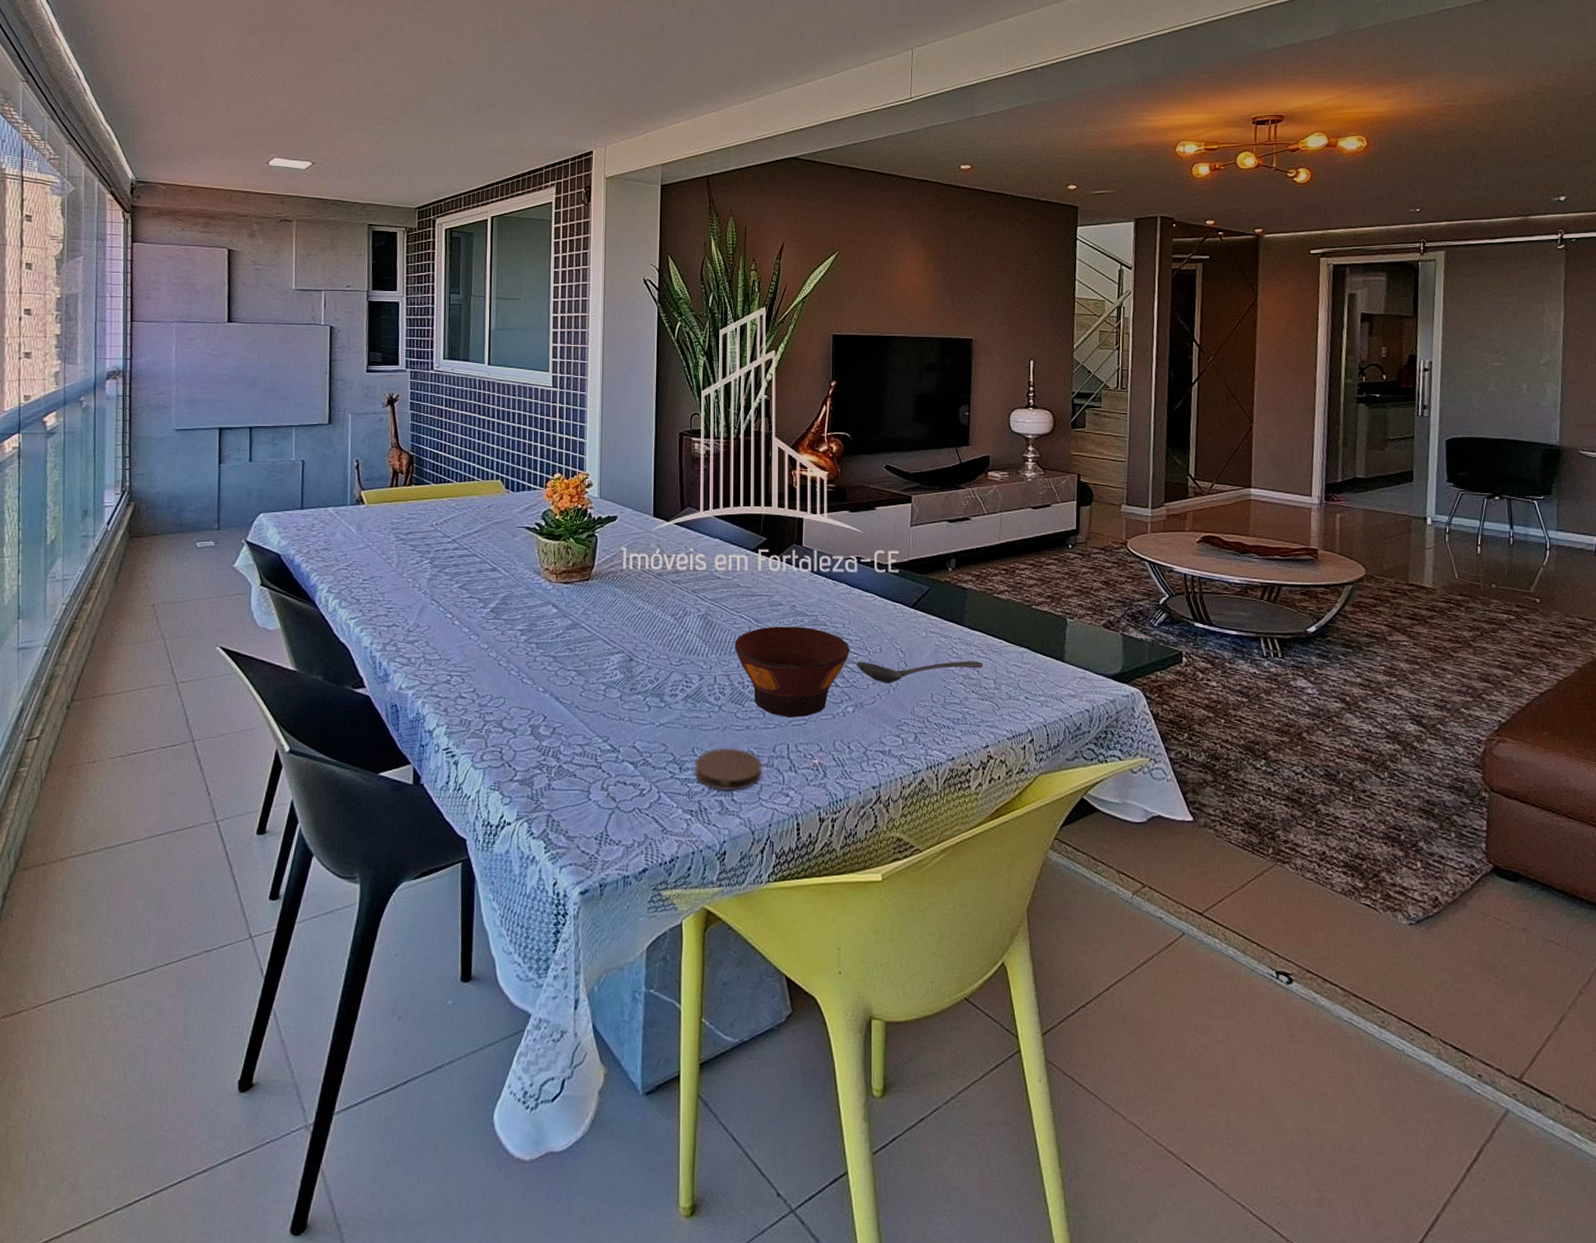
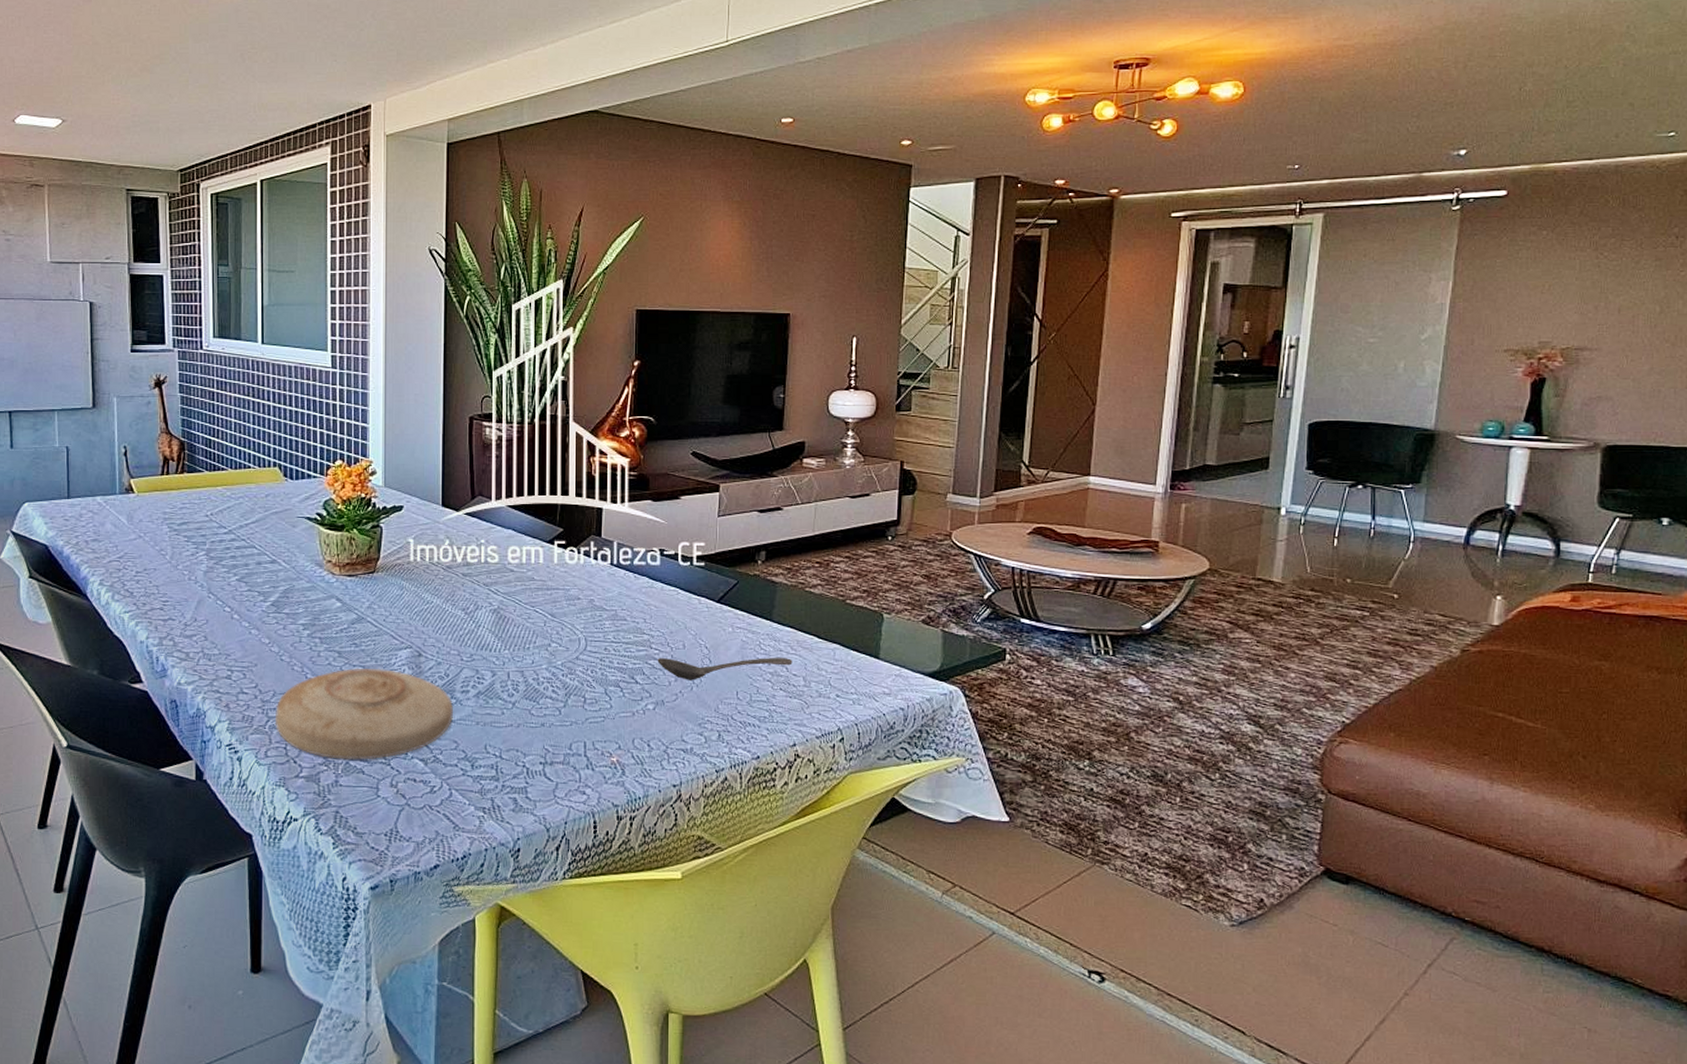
plate: none [492,672,662,763] -> present [275,667,453,760]
coaster: present [695,747,762,792] -> none [488,745,557,789]
bowl: present [734,626,850,718] -> none [529,621,651,715]

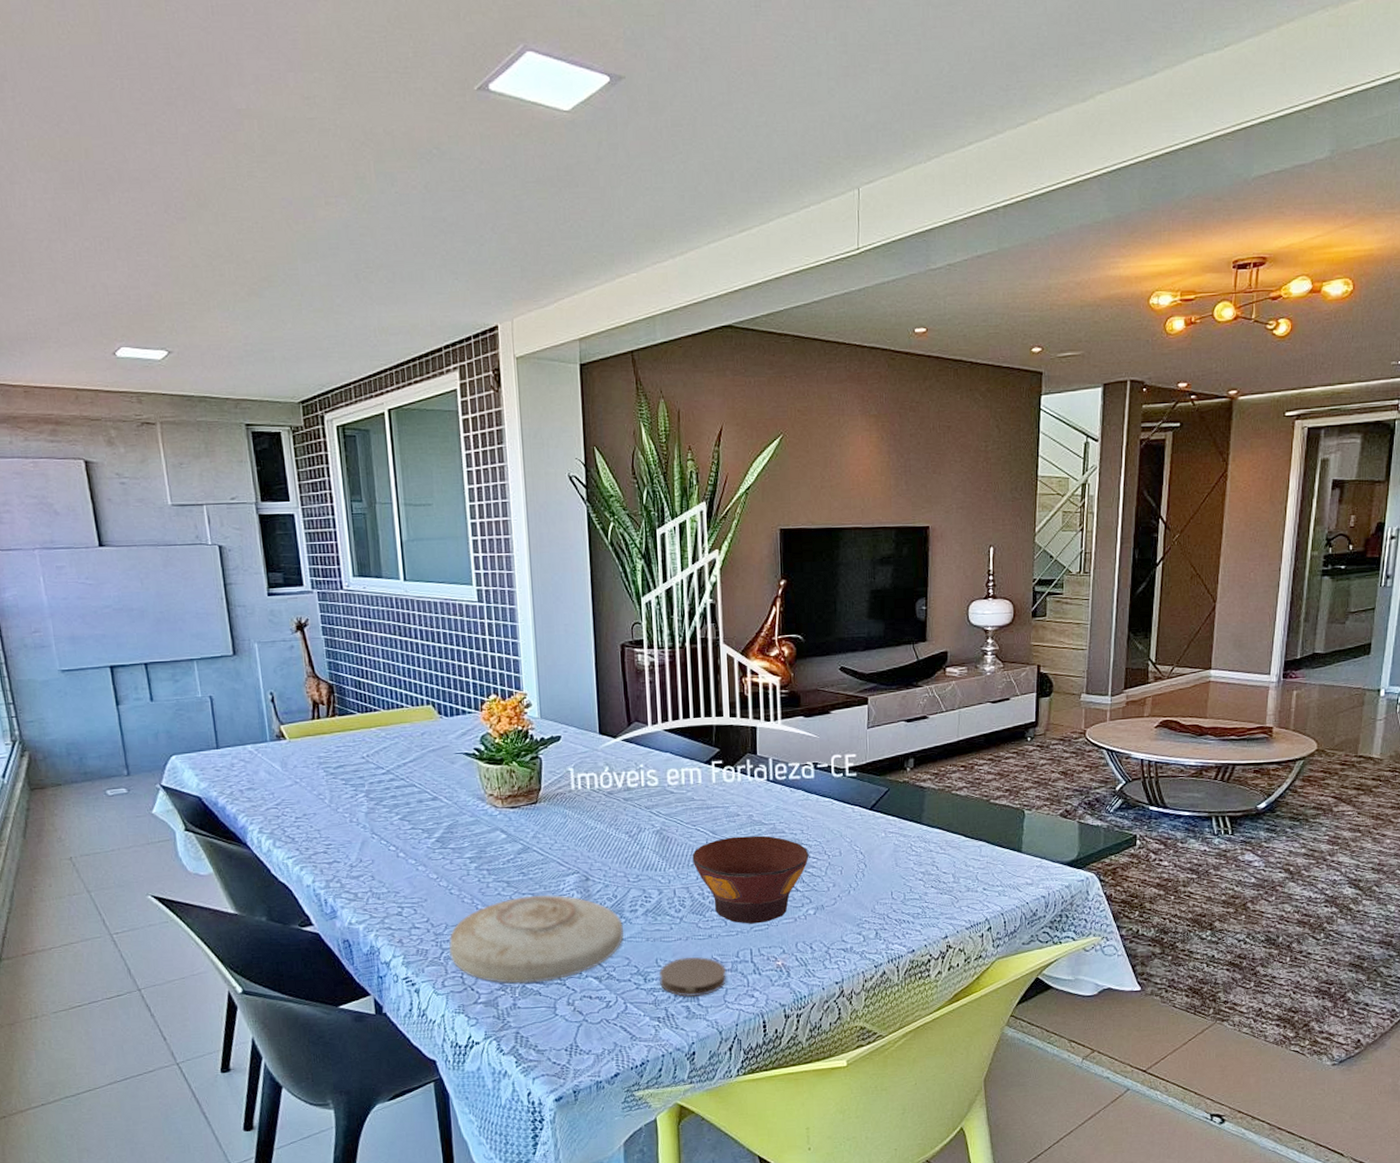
coaster: none [488,745,557,789] -> present [659,957,726,997]
bowl: none [529,621,651,715] -> present [692,835,809,924]
stirrer: present [657,658,793,680] -> none [815,857,942,885]

